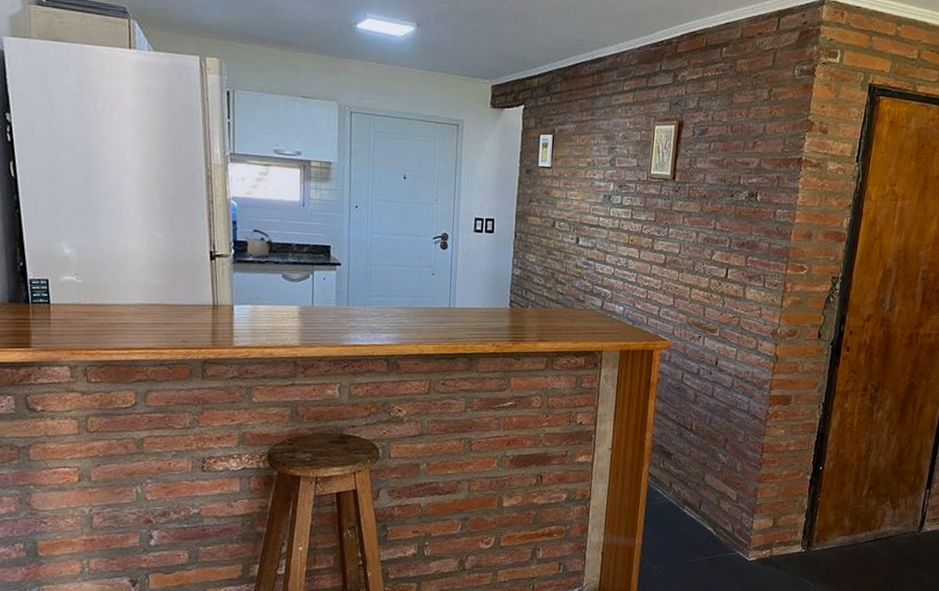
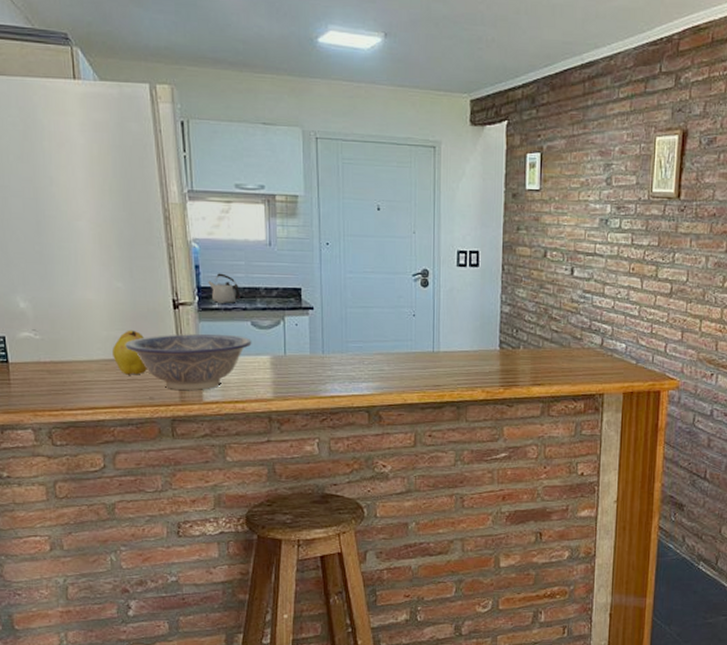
fruit: none [150,277,182,320] -> present [113,330,147,375]
decorative bowl: none [162,283,282,336] -> present [125,333,252,391]

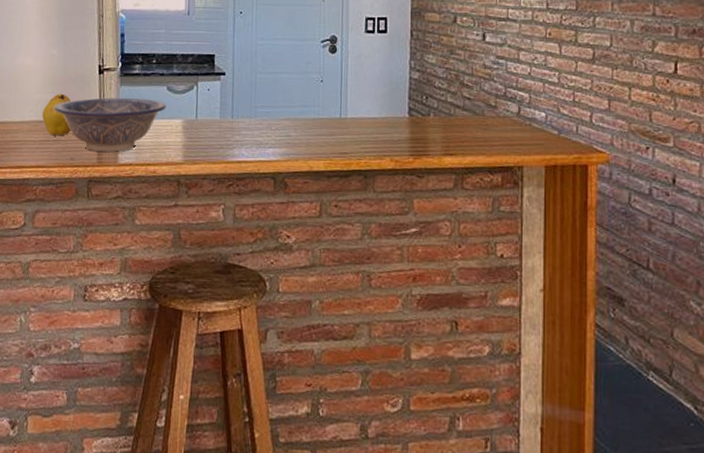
kettle: present [208,273,241,304] -> none [131,41,159,70]

